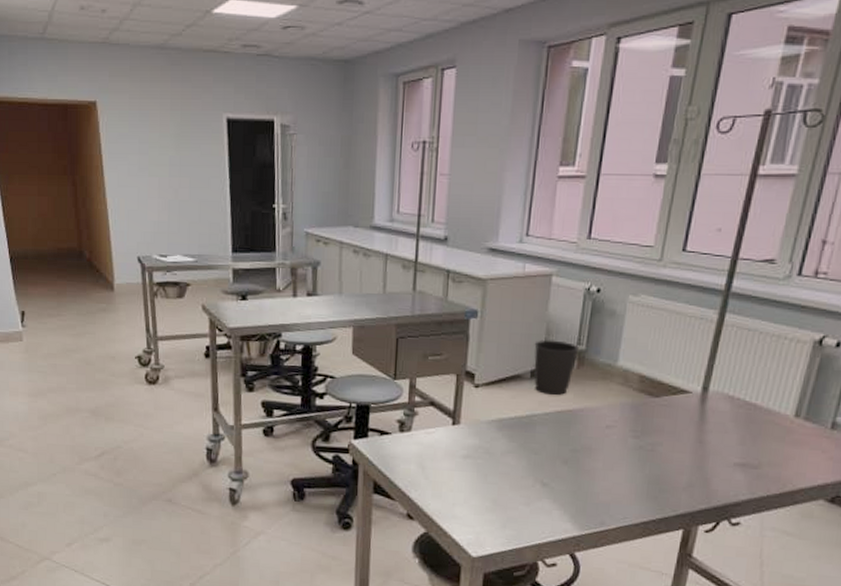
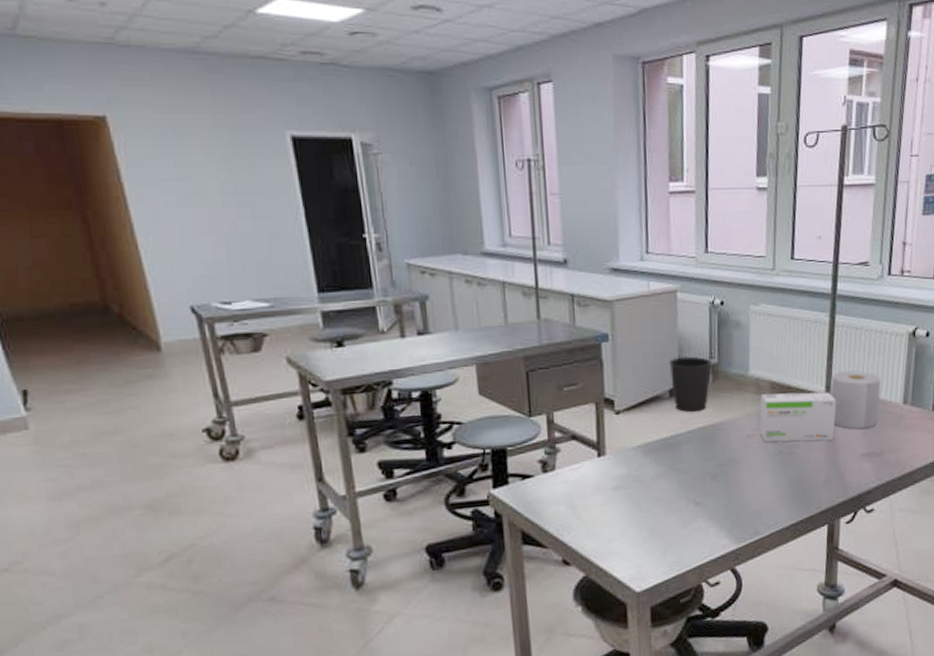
medicine box: none [620,386,713,444] -> present [759,392,836,443]
paper towel roll: none [705,373,771,437] -> present [830,370,881,429]

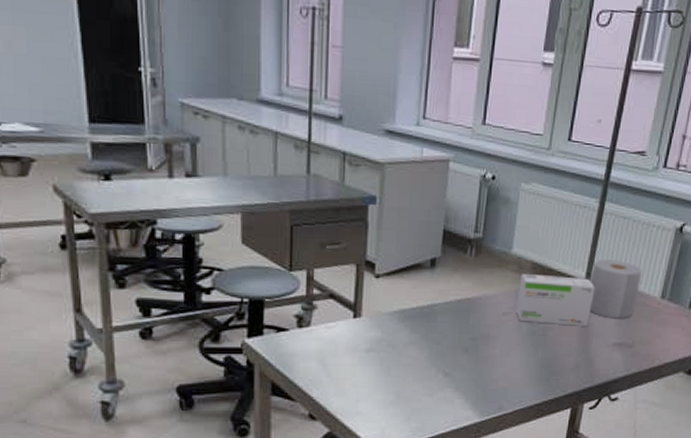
trash can: present [669,356,712,412] -> none [433,227,476,283]

